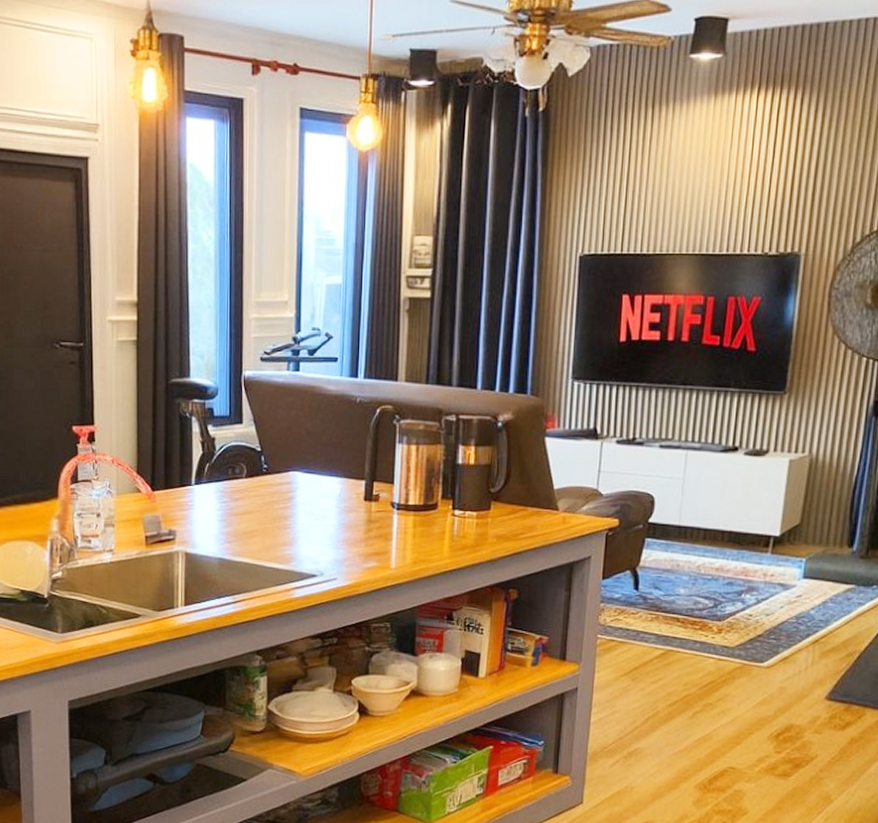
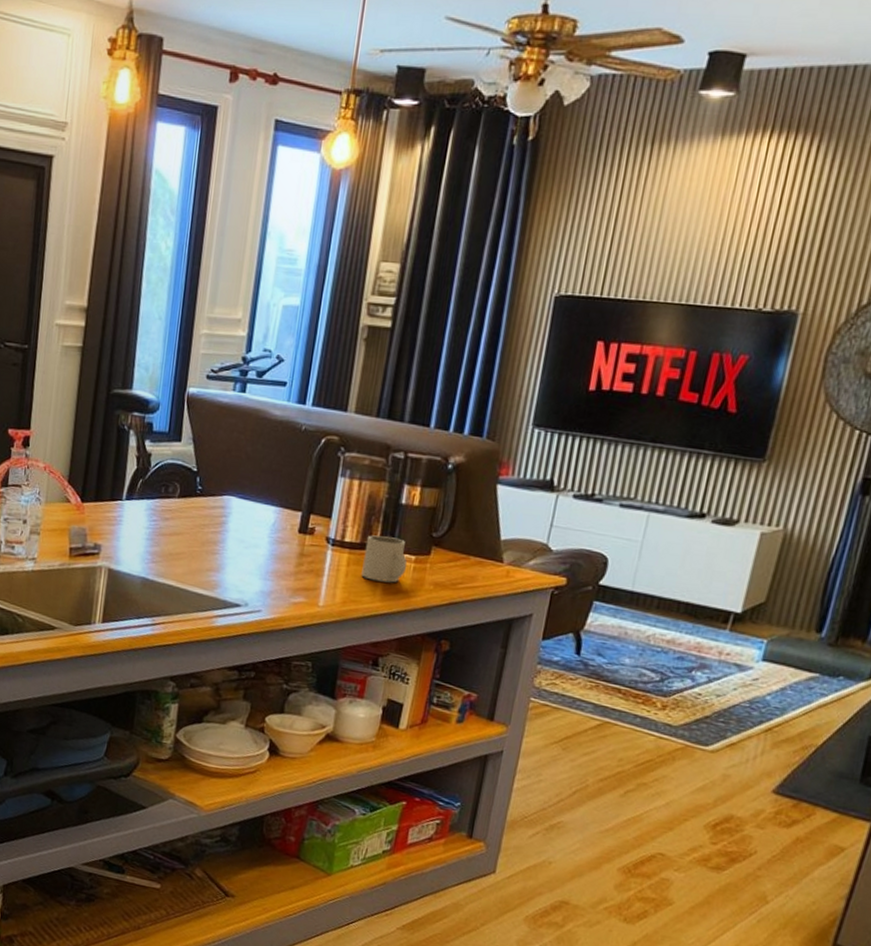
mug: none [428,496,470,540] -> present [361,535,407,583]

